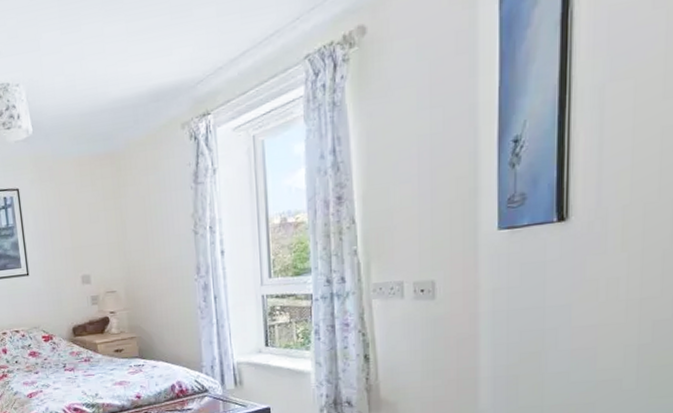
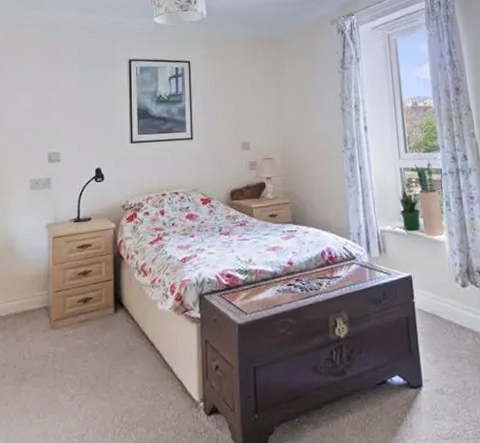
planter: none [259,317,284,362] -> present [399,188,420,231]
vase: none [279,285,311,368] -> present [414,160,445,237]

